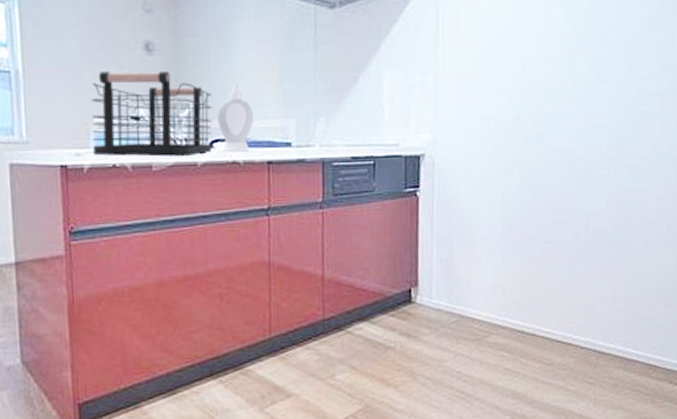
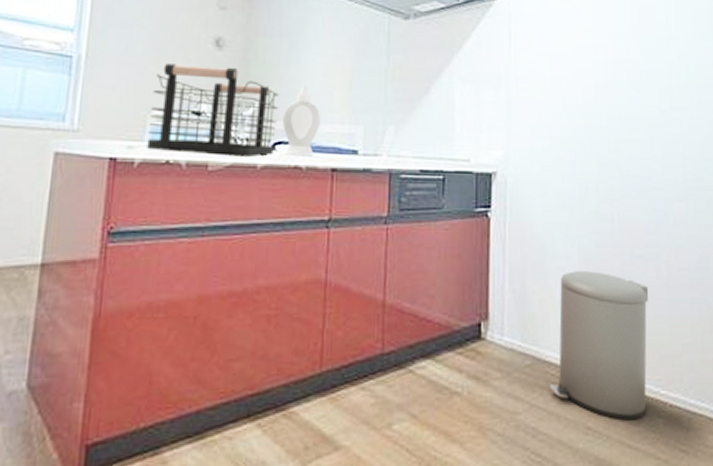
pedal bin: none [471,238,567,362] -> present [547,271,649,421]

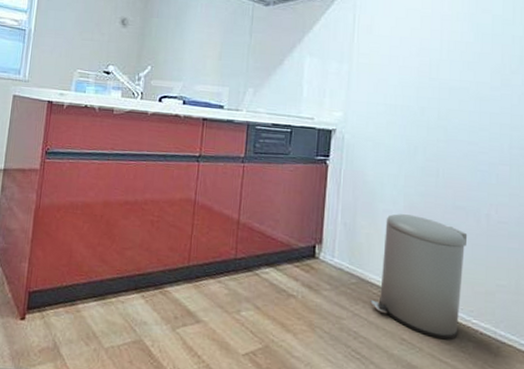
dish rack: present [147,63,279,158] -> none [73,36,166,107]
soap bottle: present [282,85,320,157] -> none [167,54,196,109]

